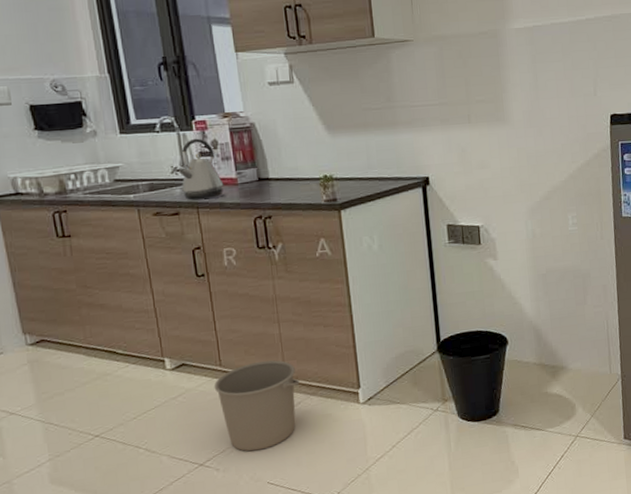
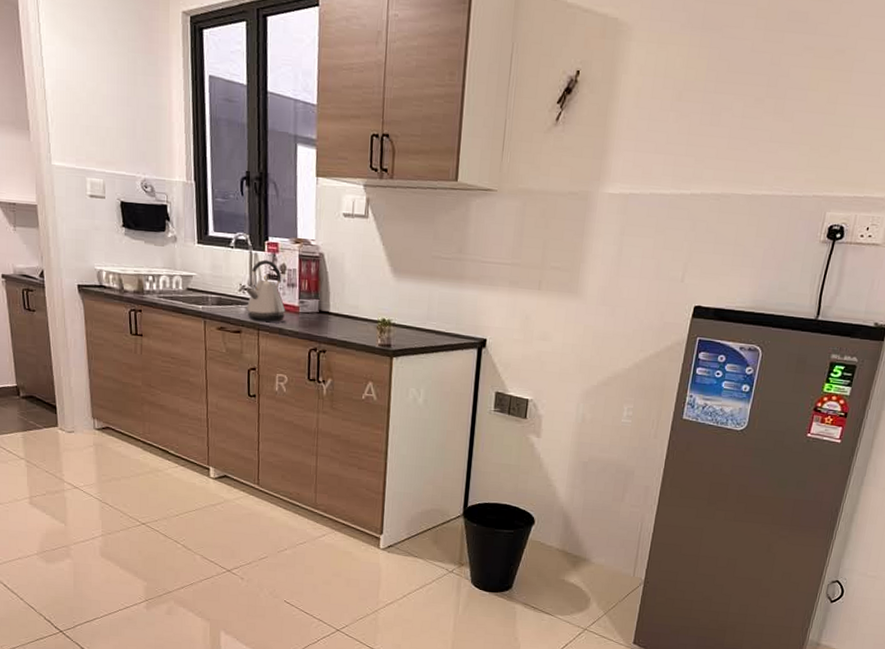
bucket: present [214,360,300,452] -> none [249,488,328,570]

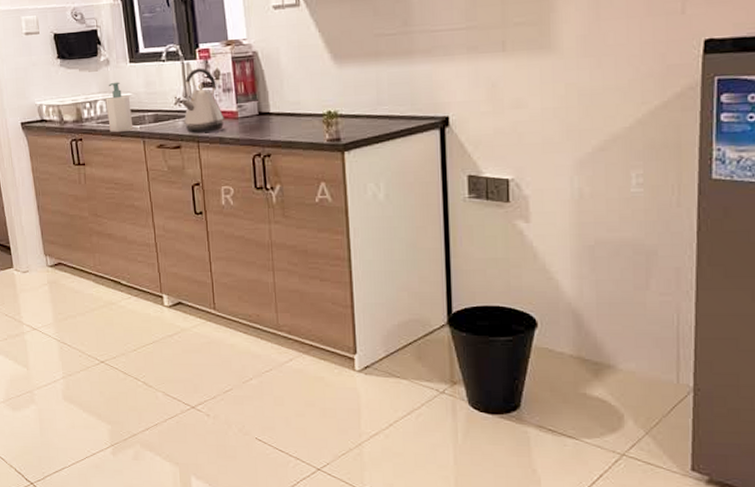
soap bottle: none [169,259,196,310] -> present [105,82,134,133]

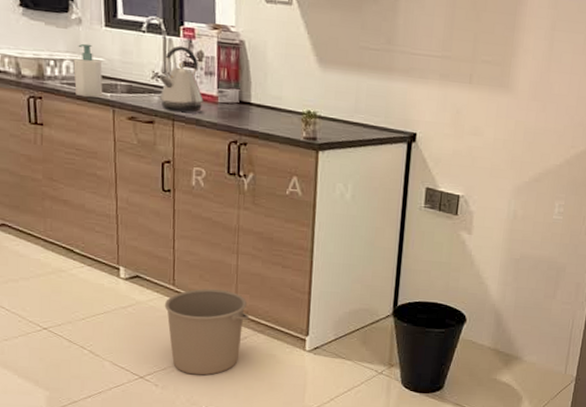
bucket: none [207,309,292,403] -> present [164,288,250,376]

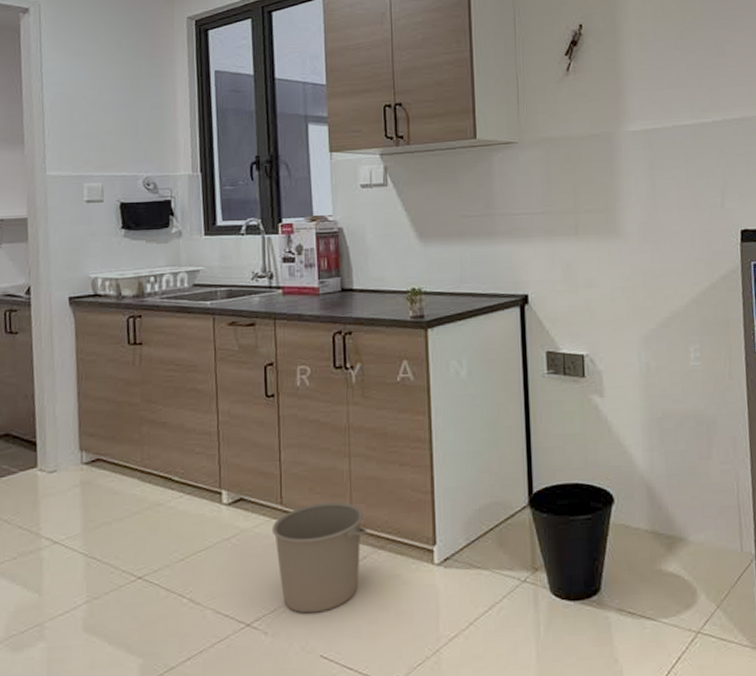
soap bottle: present [73,43,103,98] -> none [173,255,203,310]
kettle: present [159,45,204,114] -> none [260,242,305,311]

